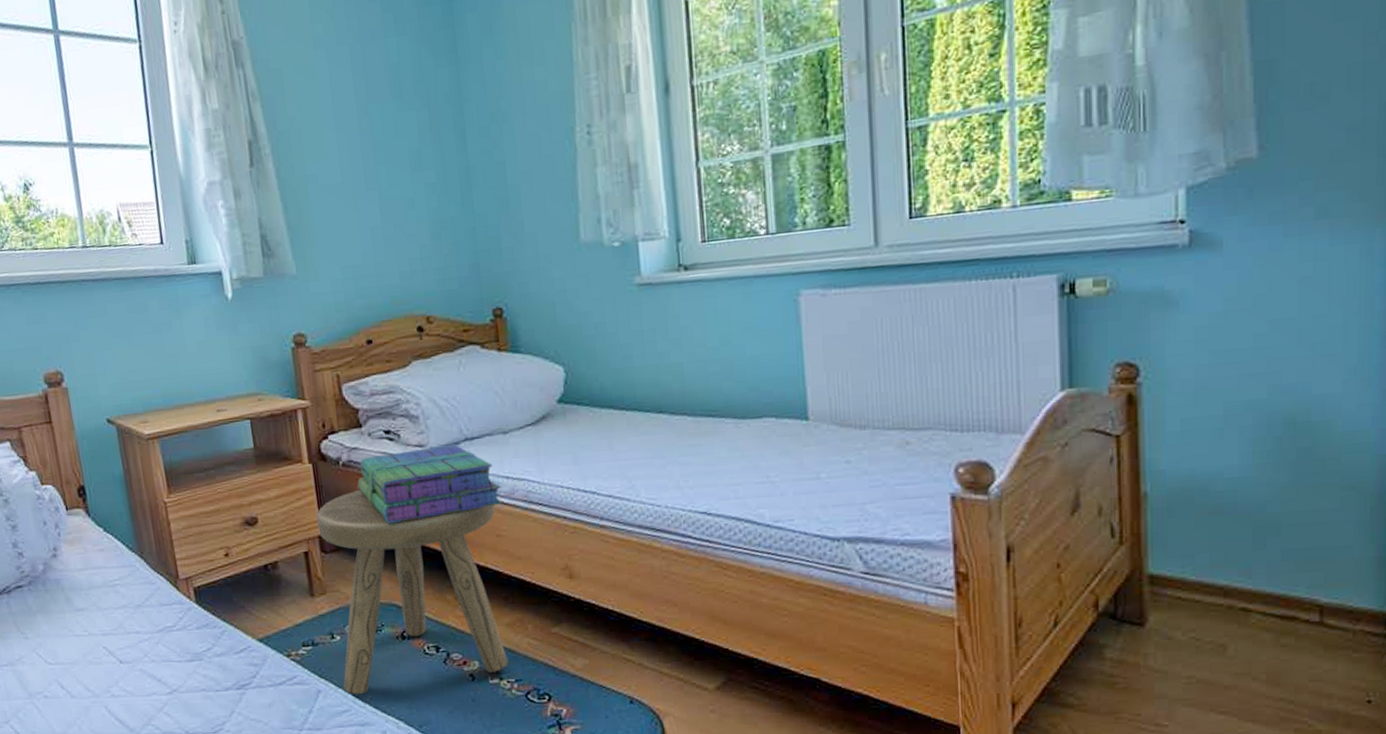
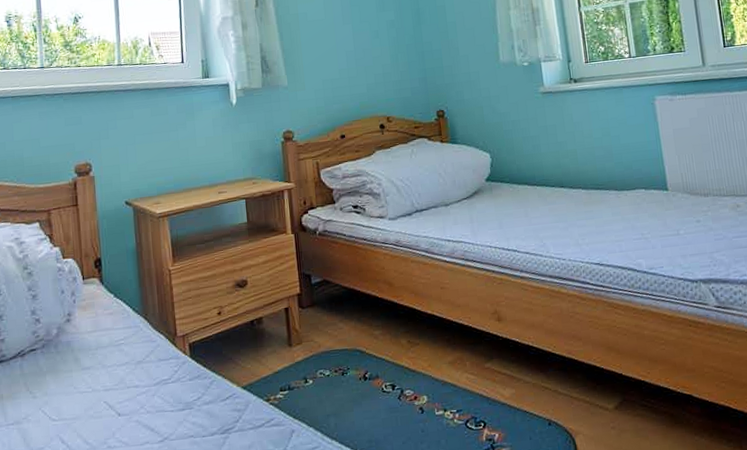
stool: present [316,489,508,695] -> none [296,254,451,433]
stack of books: present [357,444,503,524] -> none [330,215,445,282]

